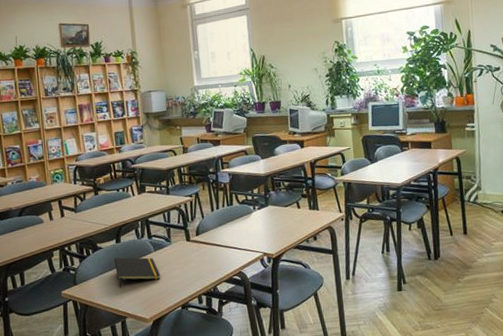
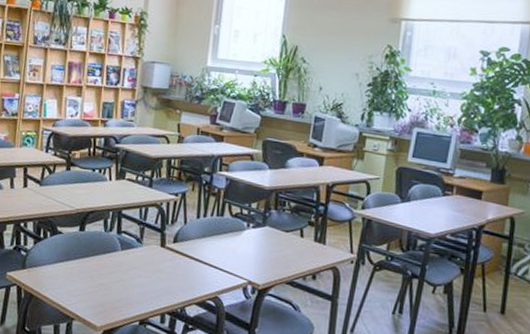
notepad: present [114,257,161,288] -> none [72,247,123,284]

